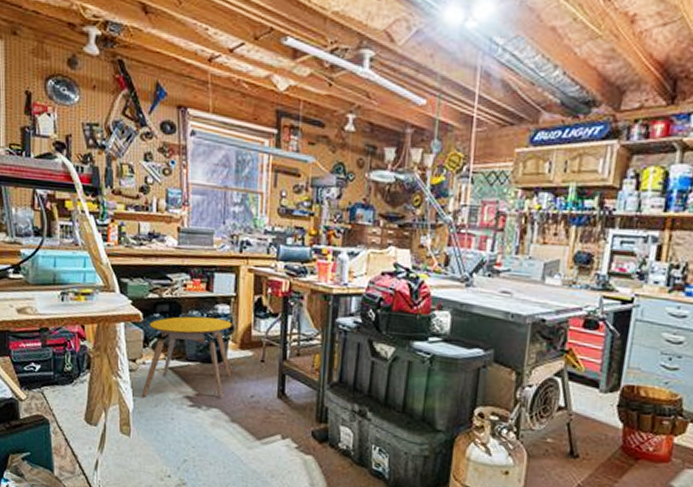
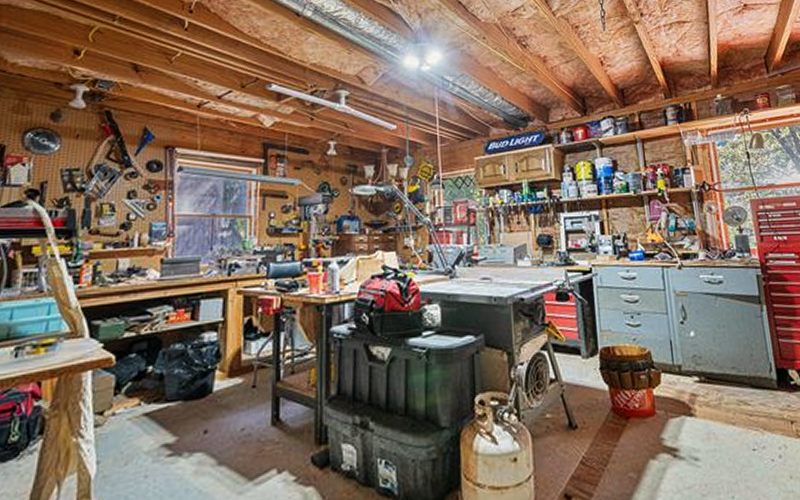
stool: present [142,316,232,398] -> none [109,347,219,456]

